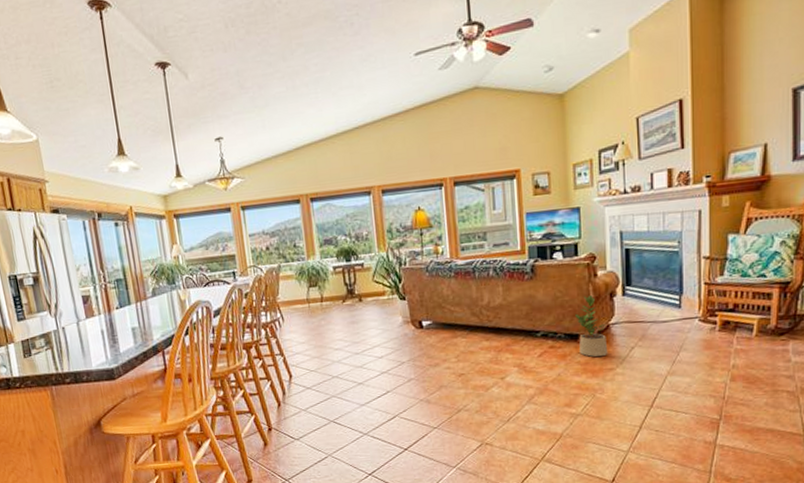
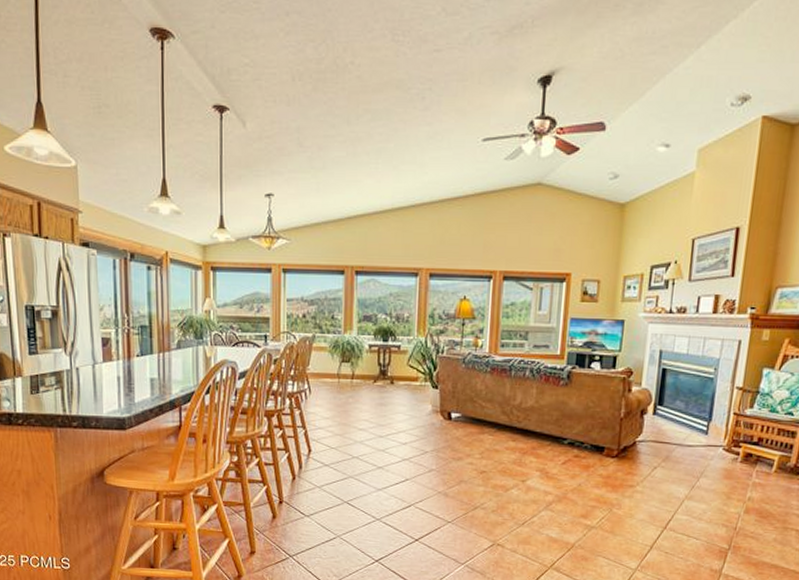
potted plant: present [575,295,608,357] -> none [603,410,633,472]

